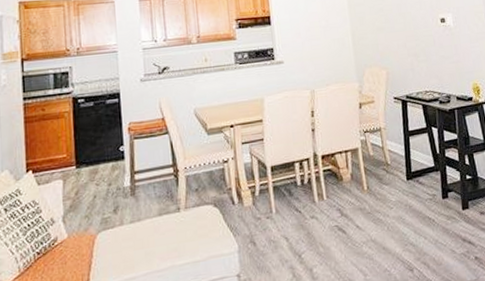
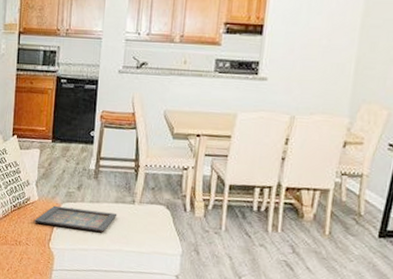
icon panel: none [66,227,163,265] -> present [34,205,118,232]

